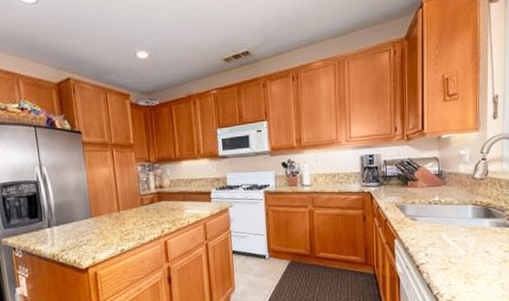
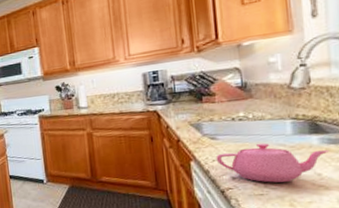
teapot: none [414,224,496,259] -> present [215,143,330,183]

